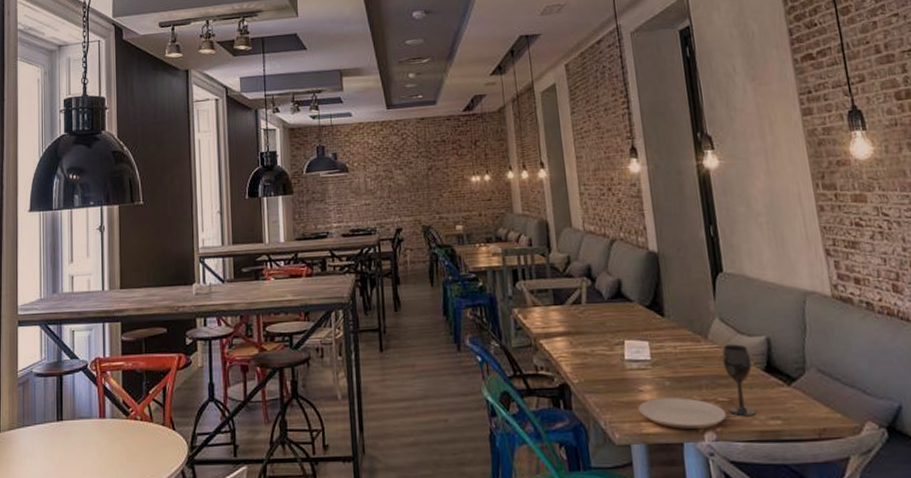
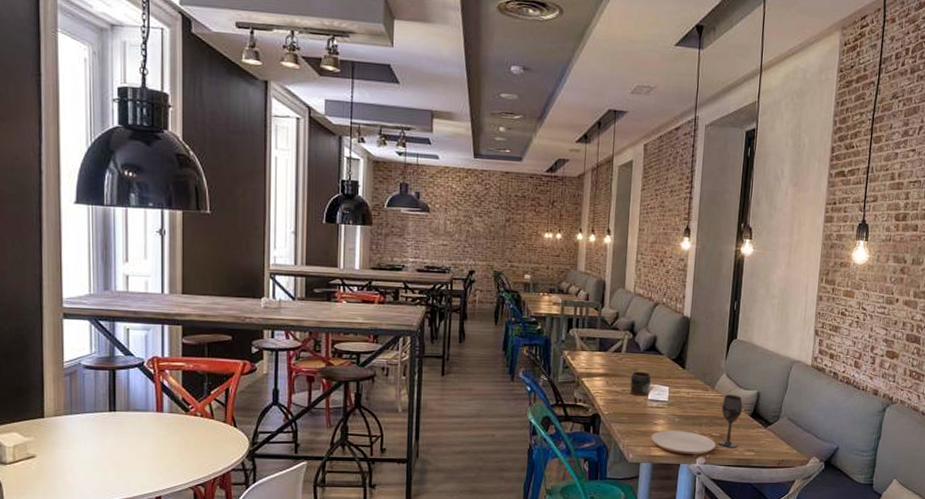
mug: none [598,325,626,357] -> present [630,371,652,396]

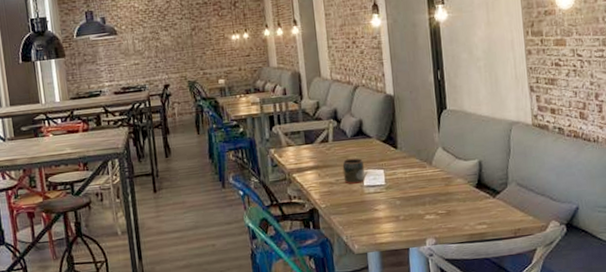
plate: present [651,430,716,455] -> none [374,213,444,238]
wine glass: present [719,394,743,448] -> none [442,167,468,225]

